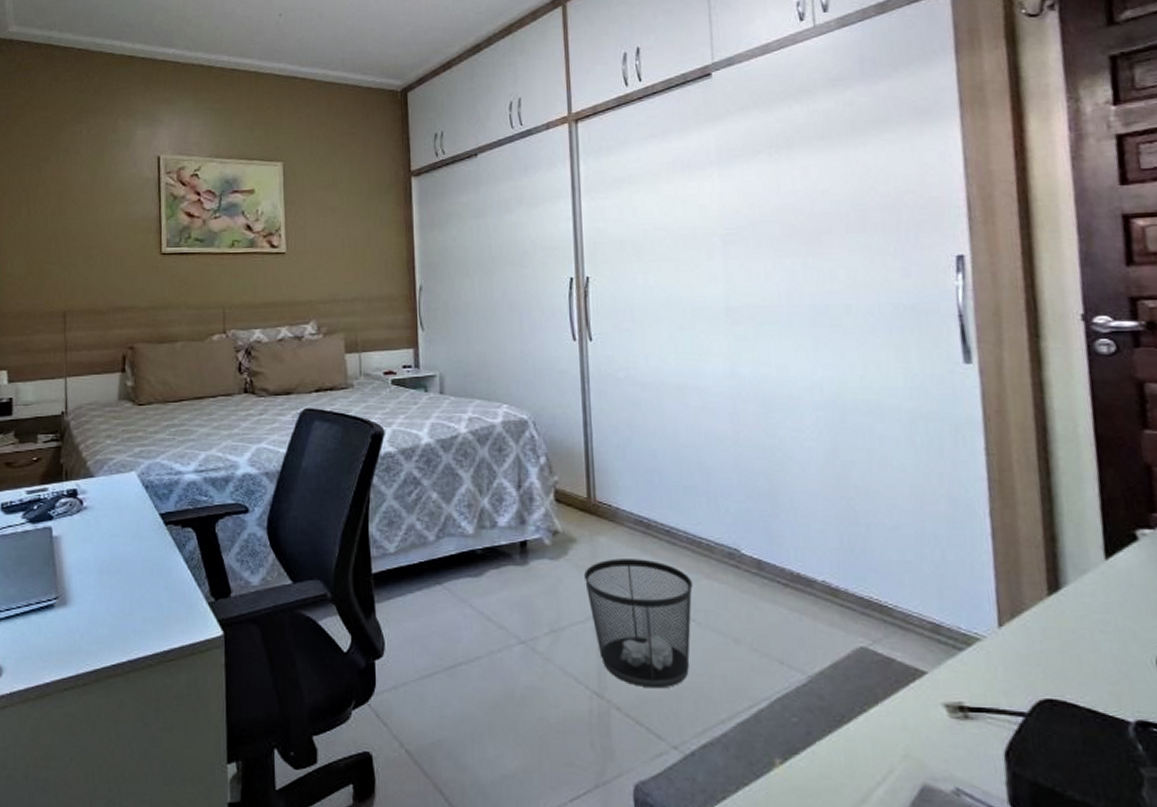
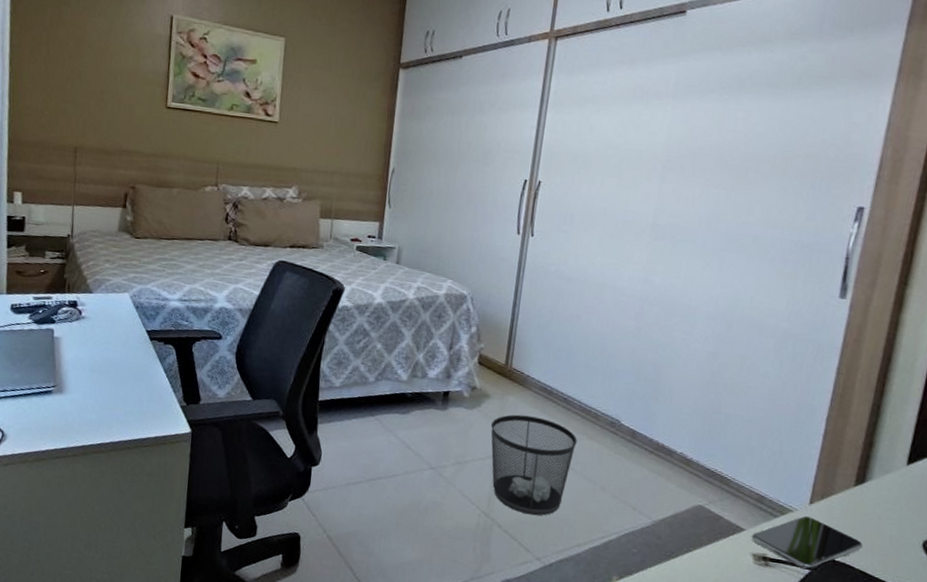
smartphone: none [937,644,1082,717] -> present [751,516,863,570]

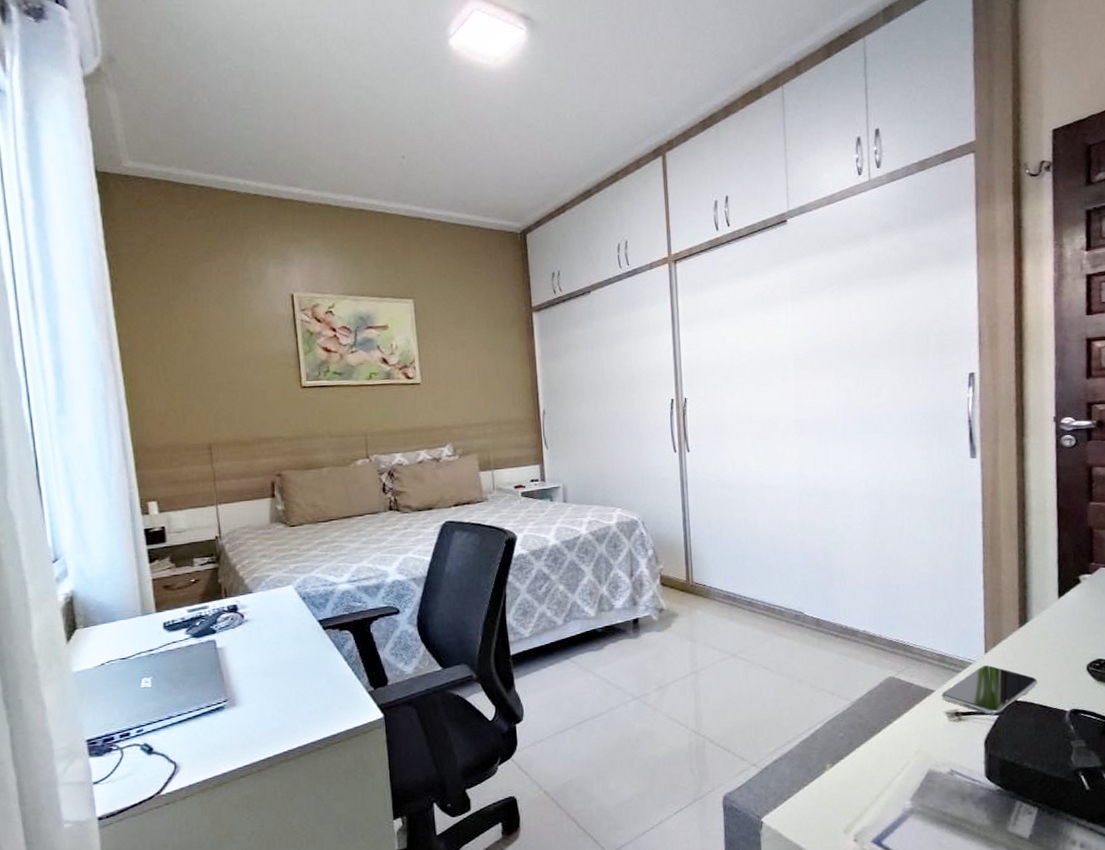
waste bin: present [490,414,577,516] -> none [684,625,768,723]

